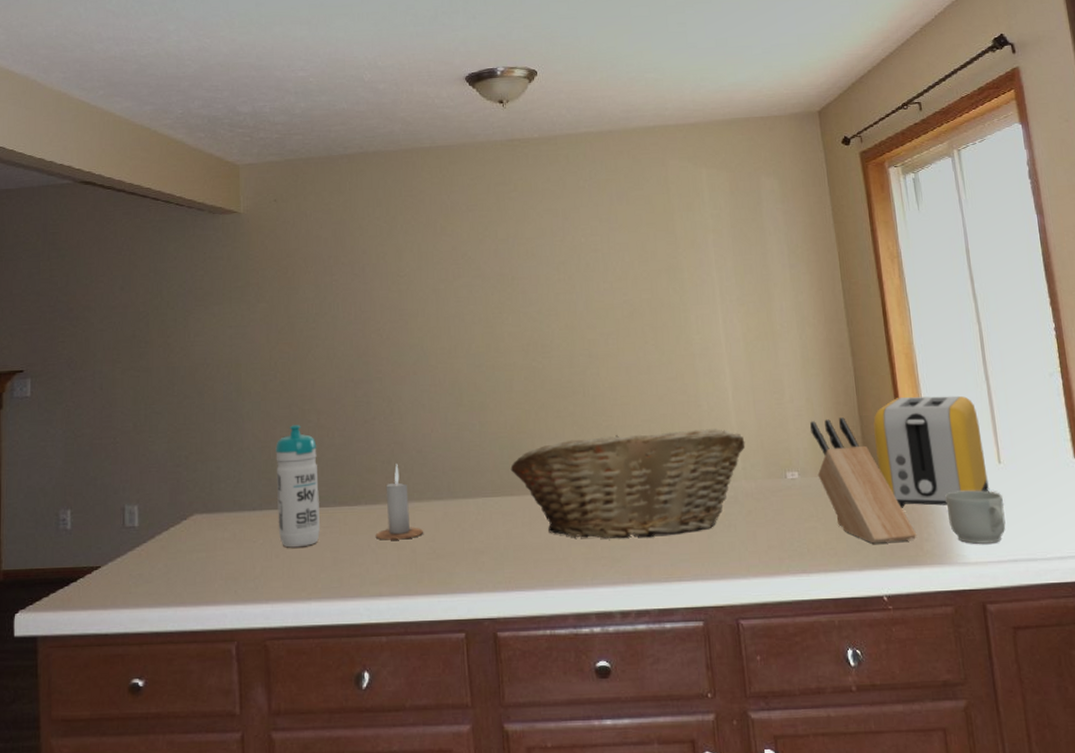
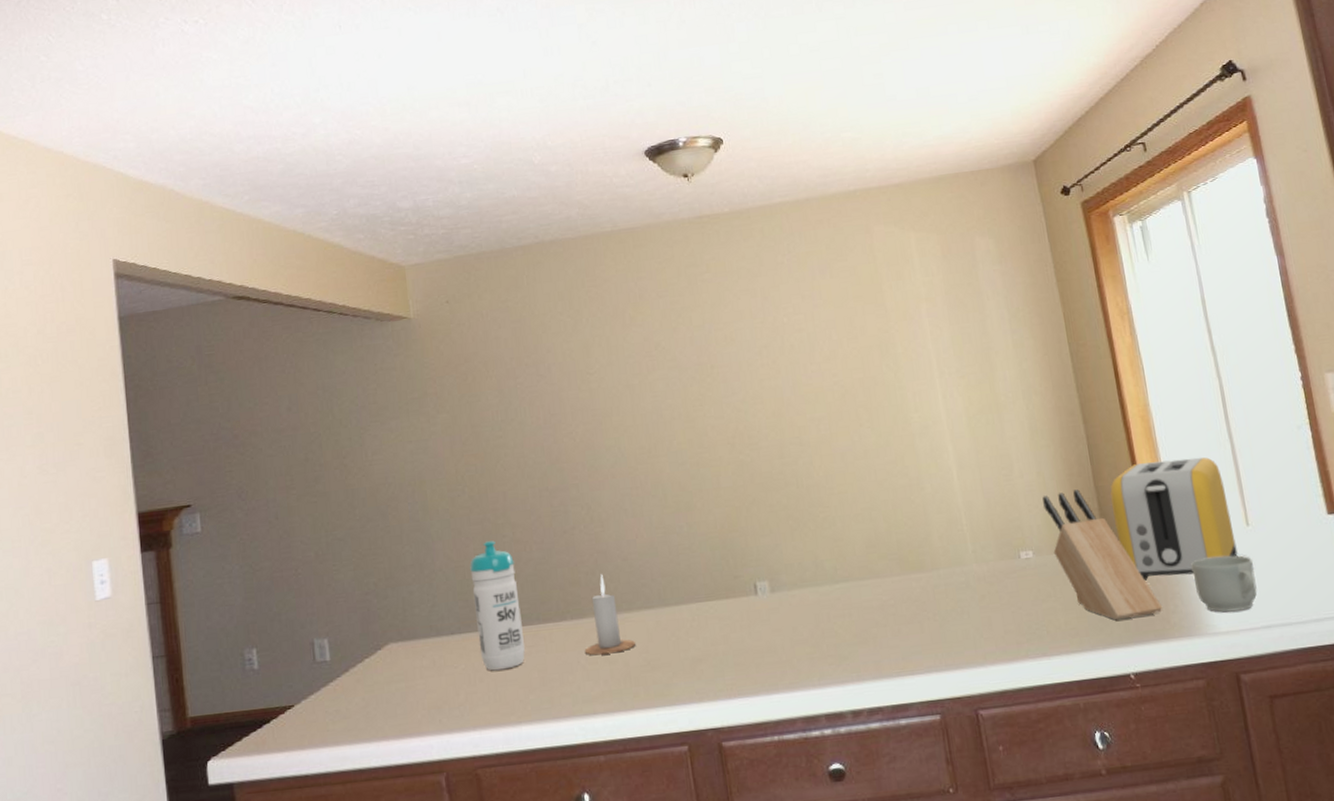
fruit basket: present [510,429,746,539] -> none [724,511,975,638]

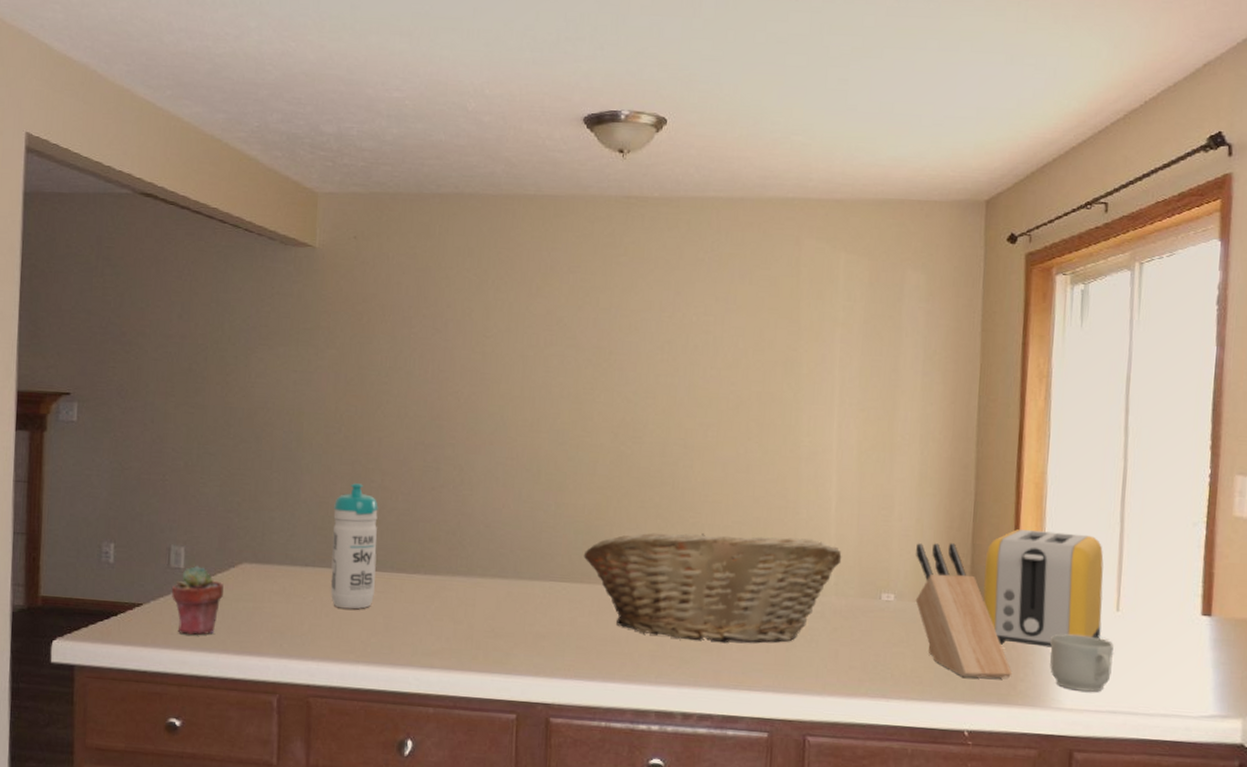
potted succulent: none [320,654,374,728] -> present [171,565,224,635]
candle: present [584,574,635,656] -> none [432,536,483,614]
fruit basket: none [724,511,975,638] -> present [583,532,842,644]

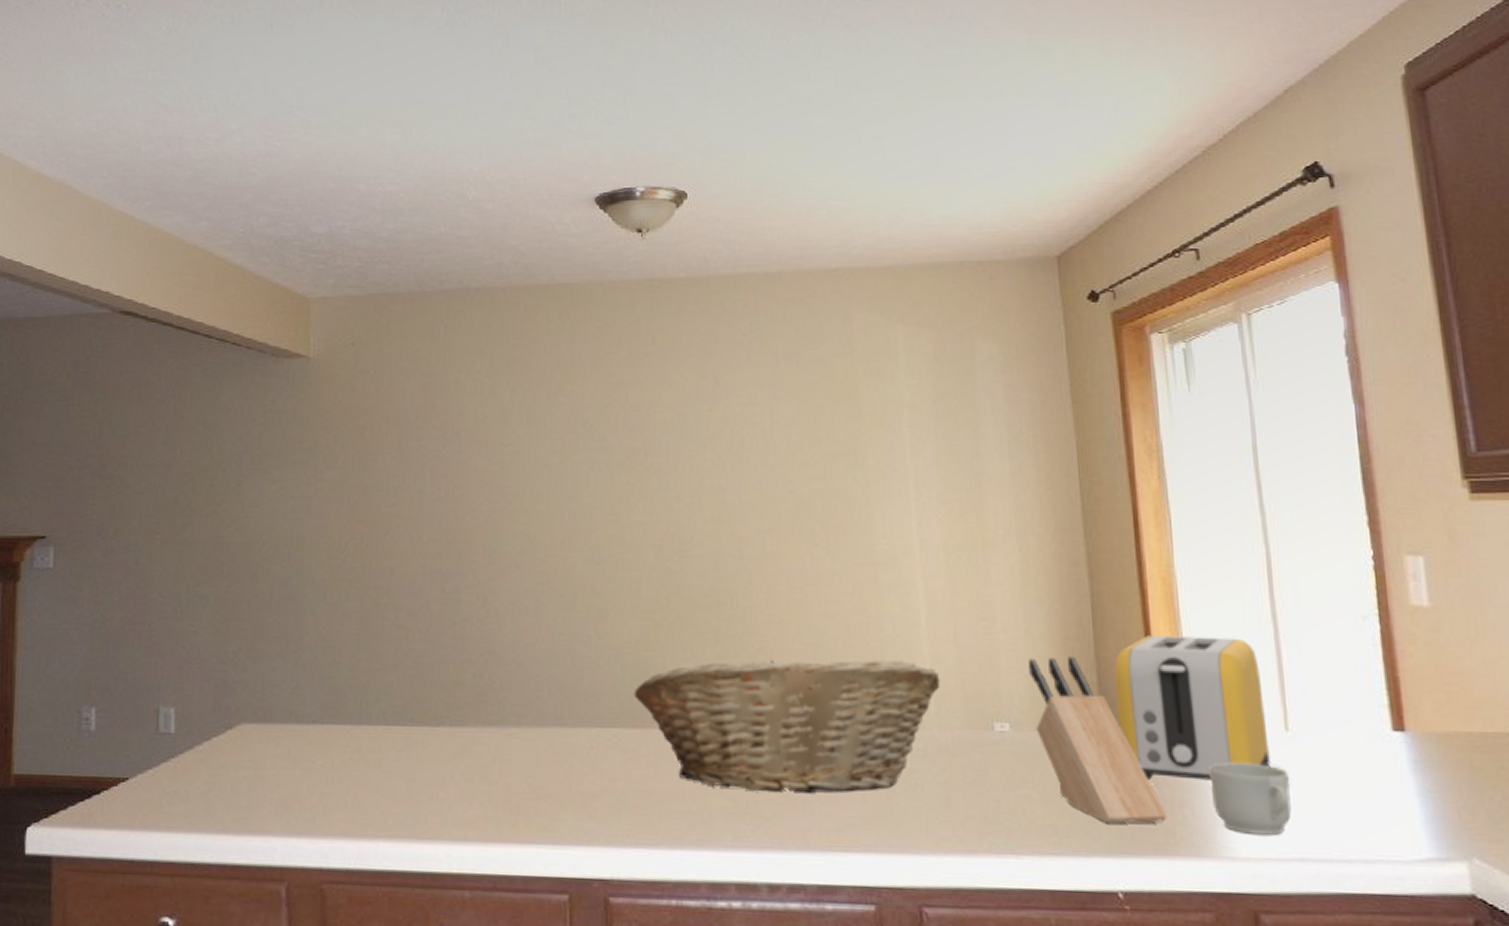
potted succulent: present [171,565,224,635] -> none [160,729,220,813]
water bottle: present [330,483,378,610] -> none [342,622,394,773]

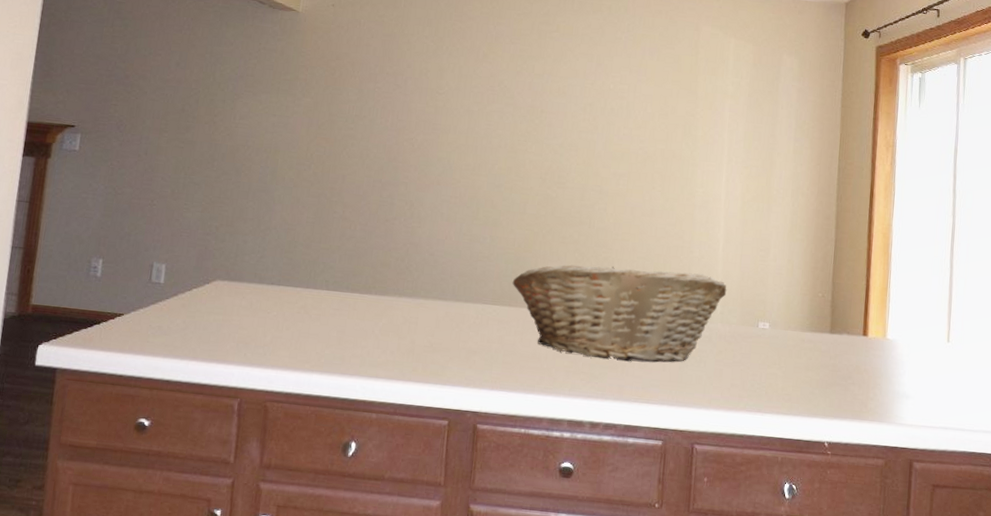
knife block: present [1029,656,1168,824] -> none [786,280,864,397]
toaster: present [1114,636,1270,780] -> none [841,271,937,372]
mug: present [1209,762,1292,835] -> none [894,360,945,411]

